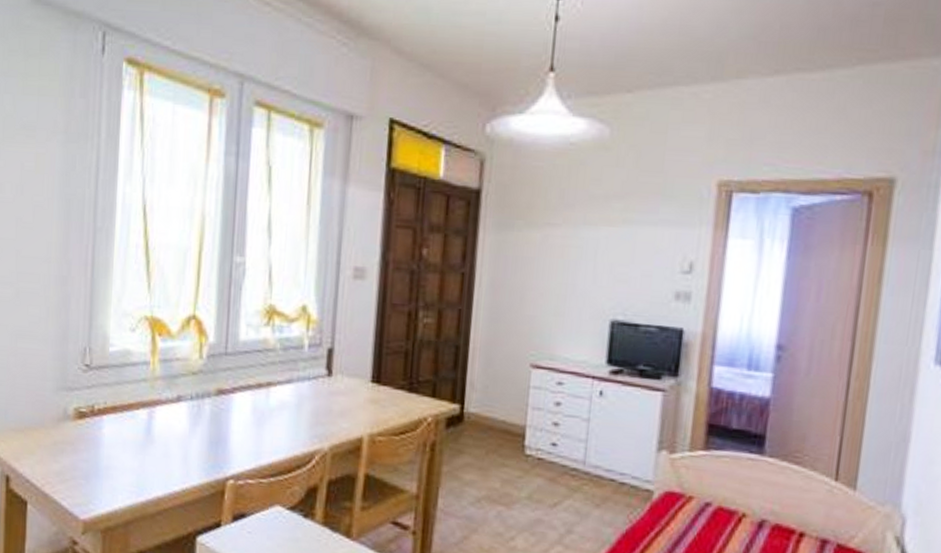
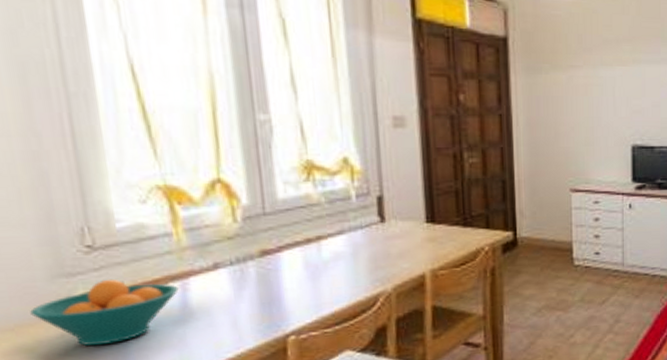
fruit bowl: none [37,397,146,458] -> present [30,279,179,346]

